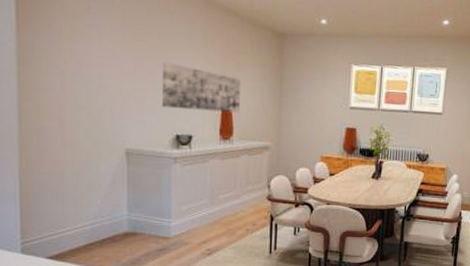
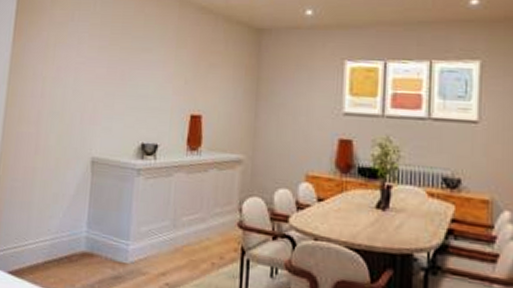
wall art: present [162,61,241,113] -> none [130,64,213,120]

